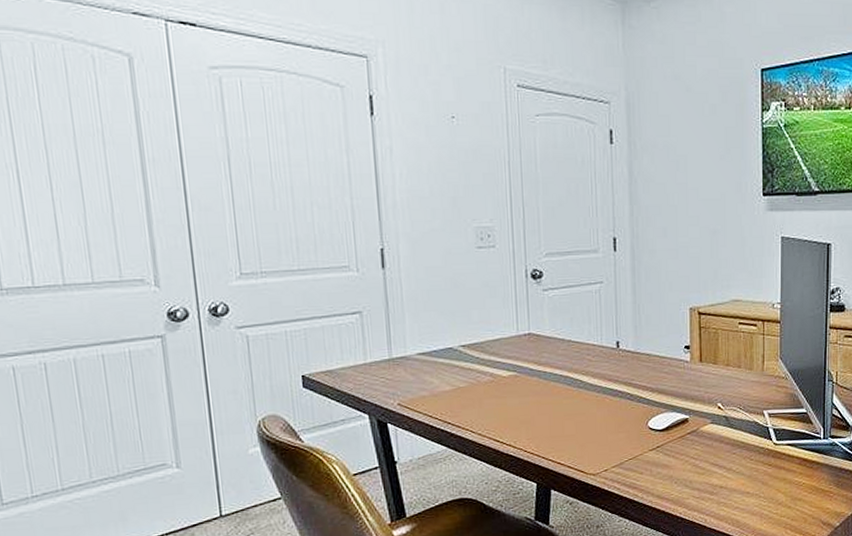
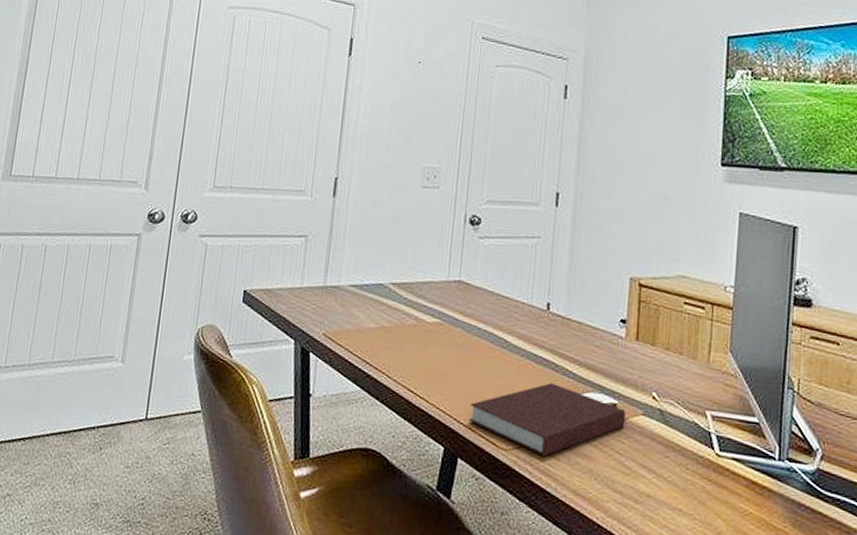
notebook: none [555,411,696,473] -> present [468,383,626,456]

